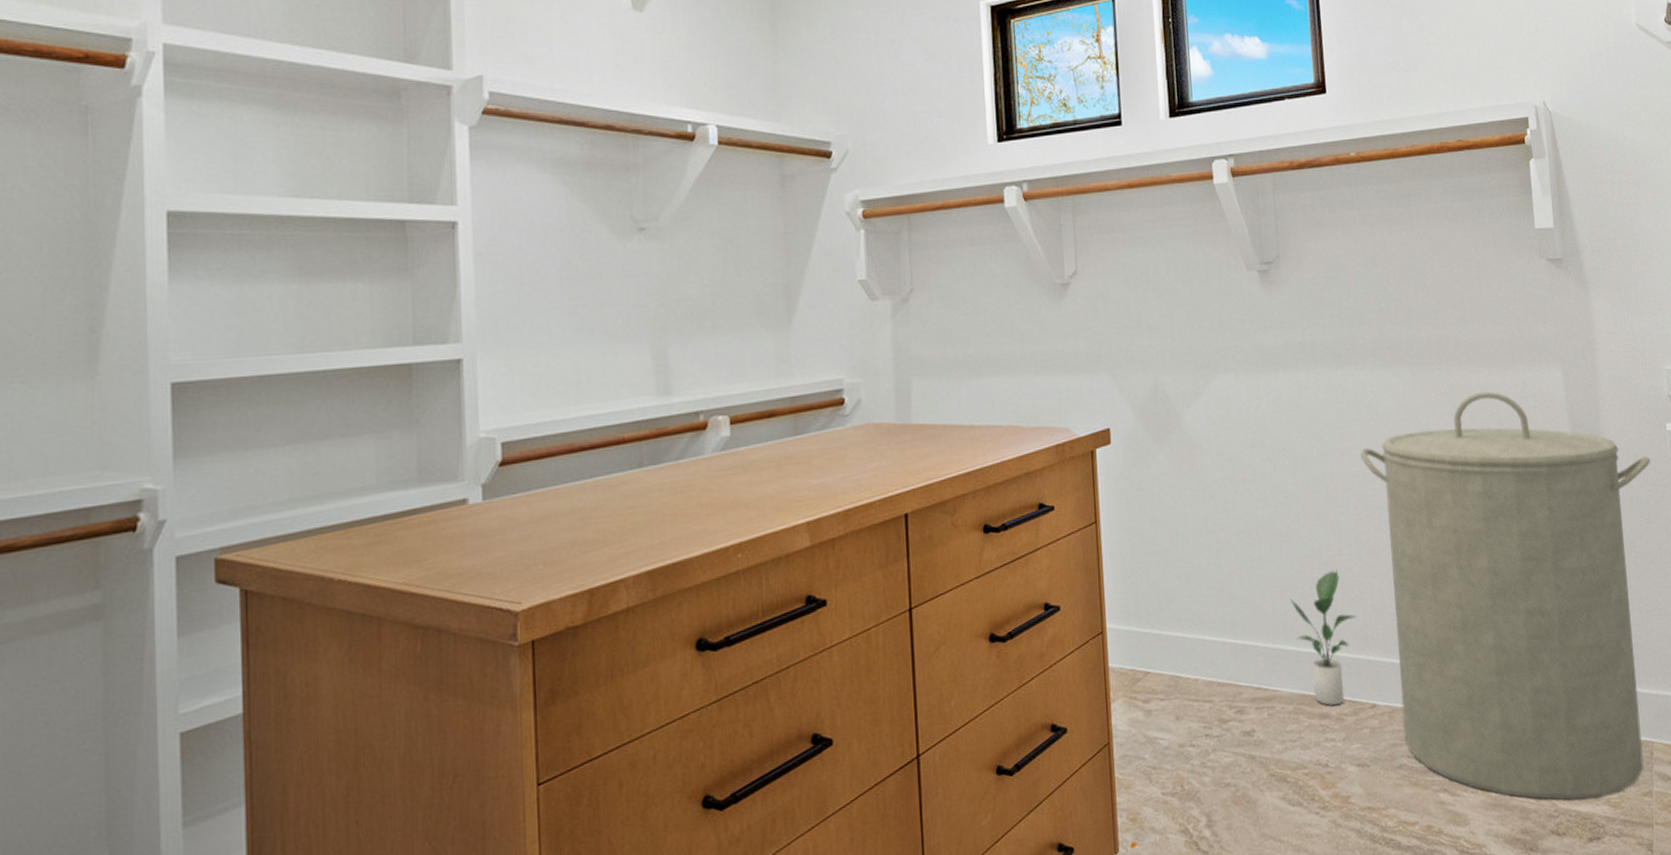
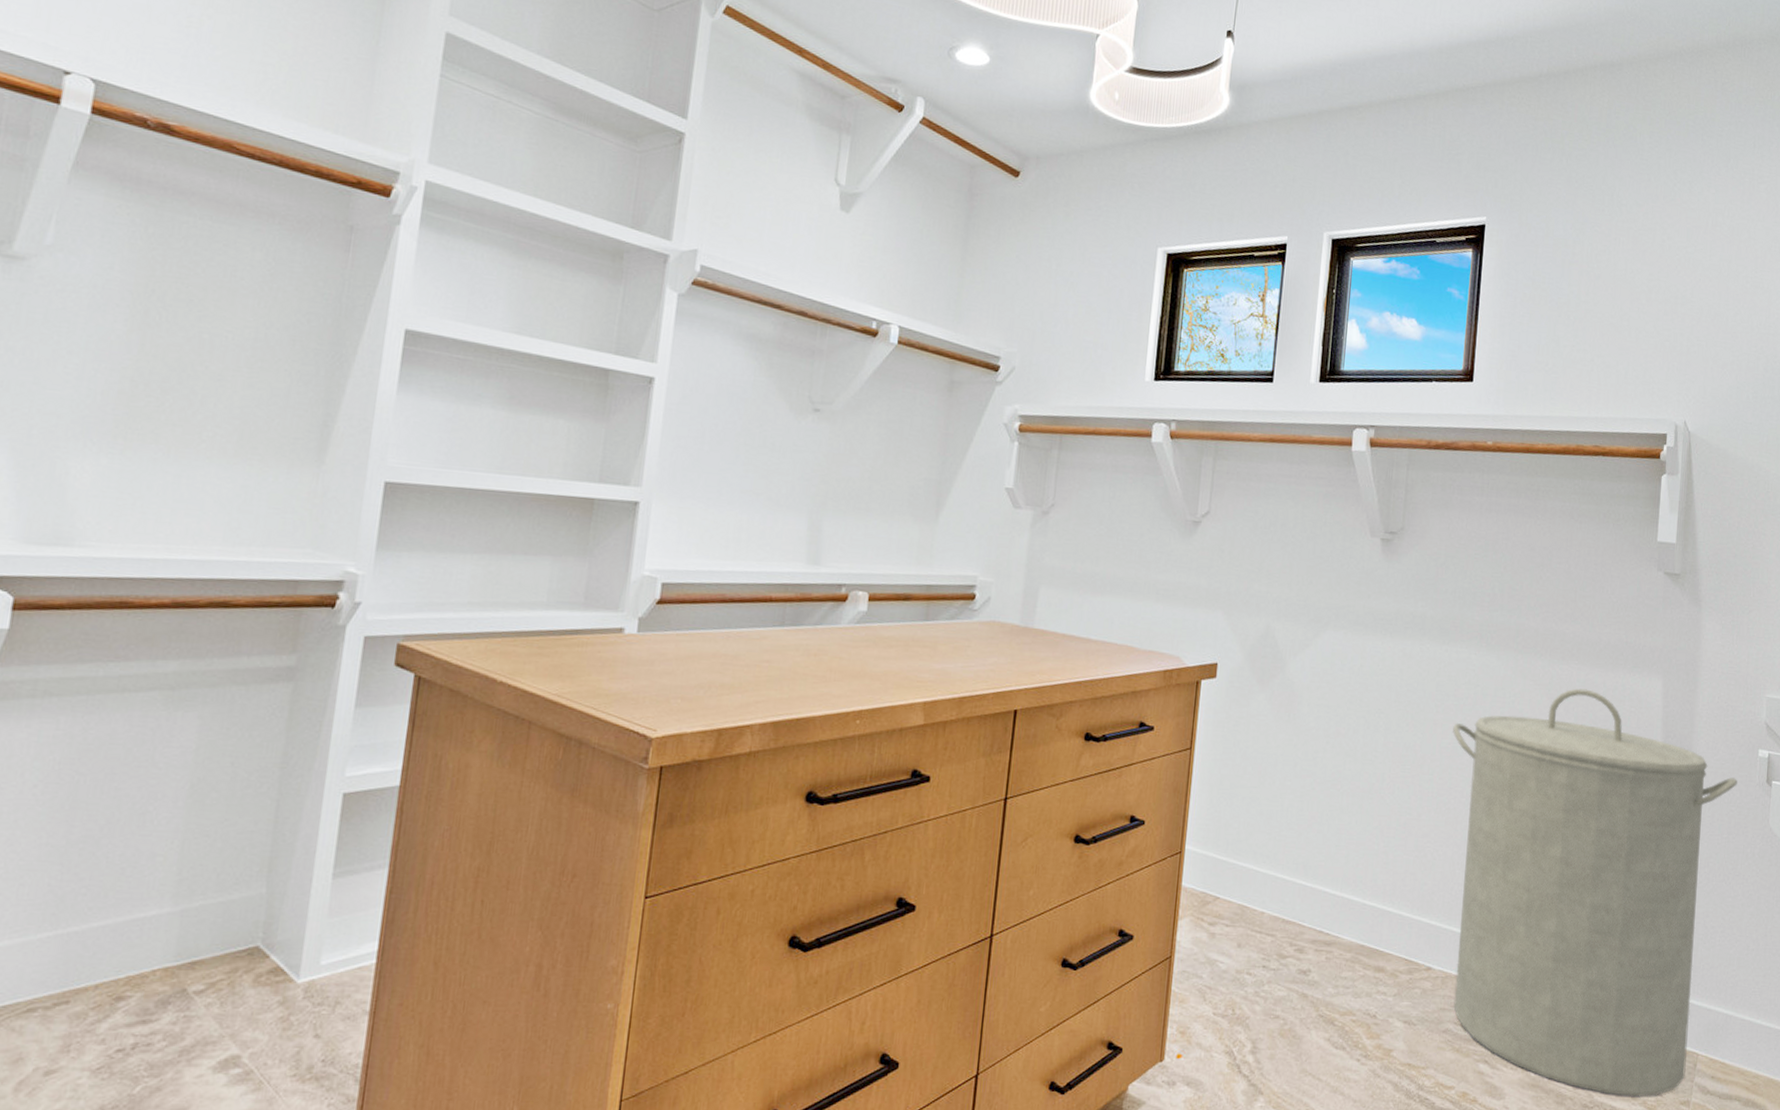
potted plant: present [1290,569,1357,706] -> none [1363,833,1426,962]

